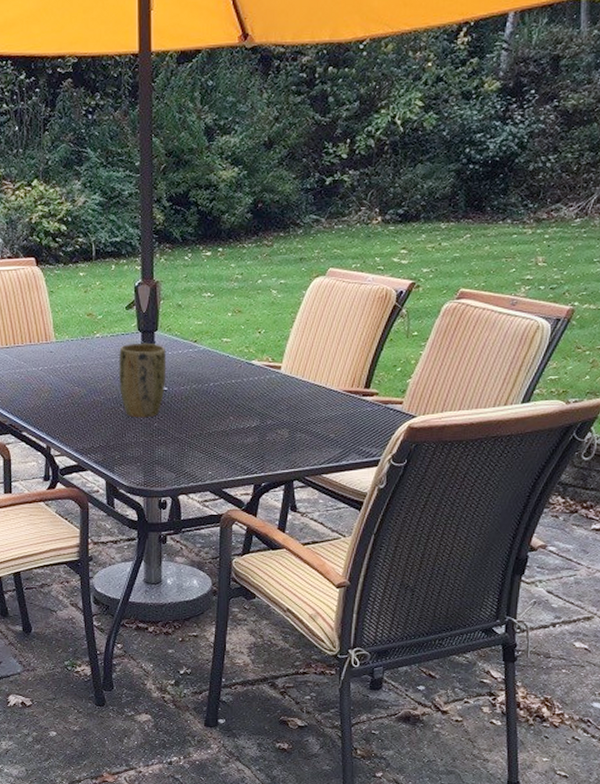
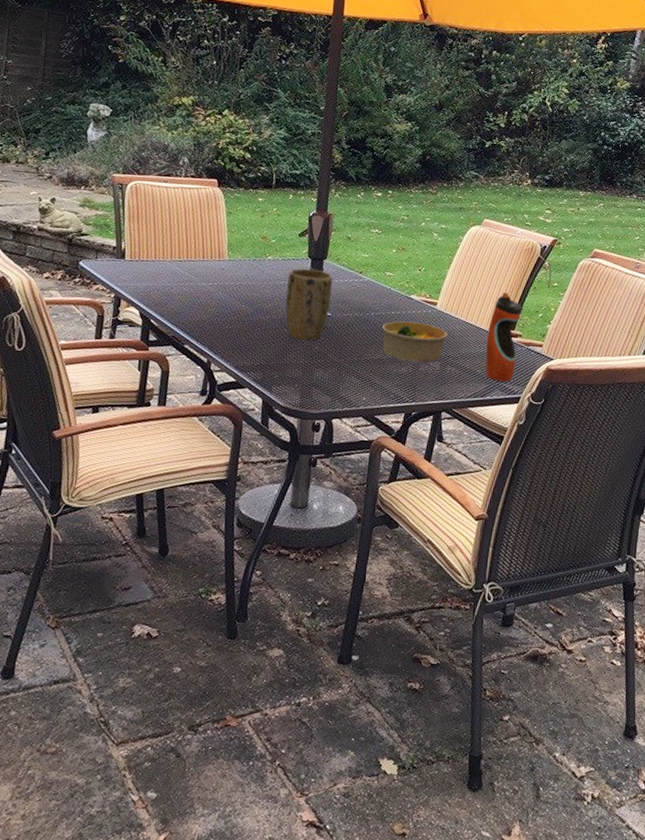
bowl: none [223,389,295,431] -> present [382,321,448,363]
water bottle: none [338,347,378,445] -> present [485,292,523,382]

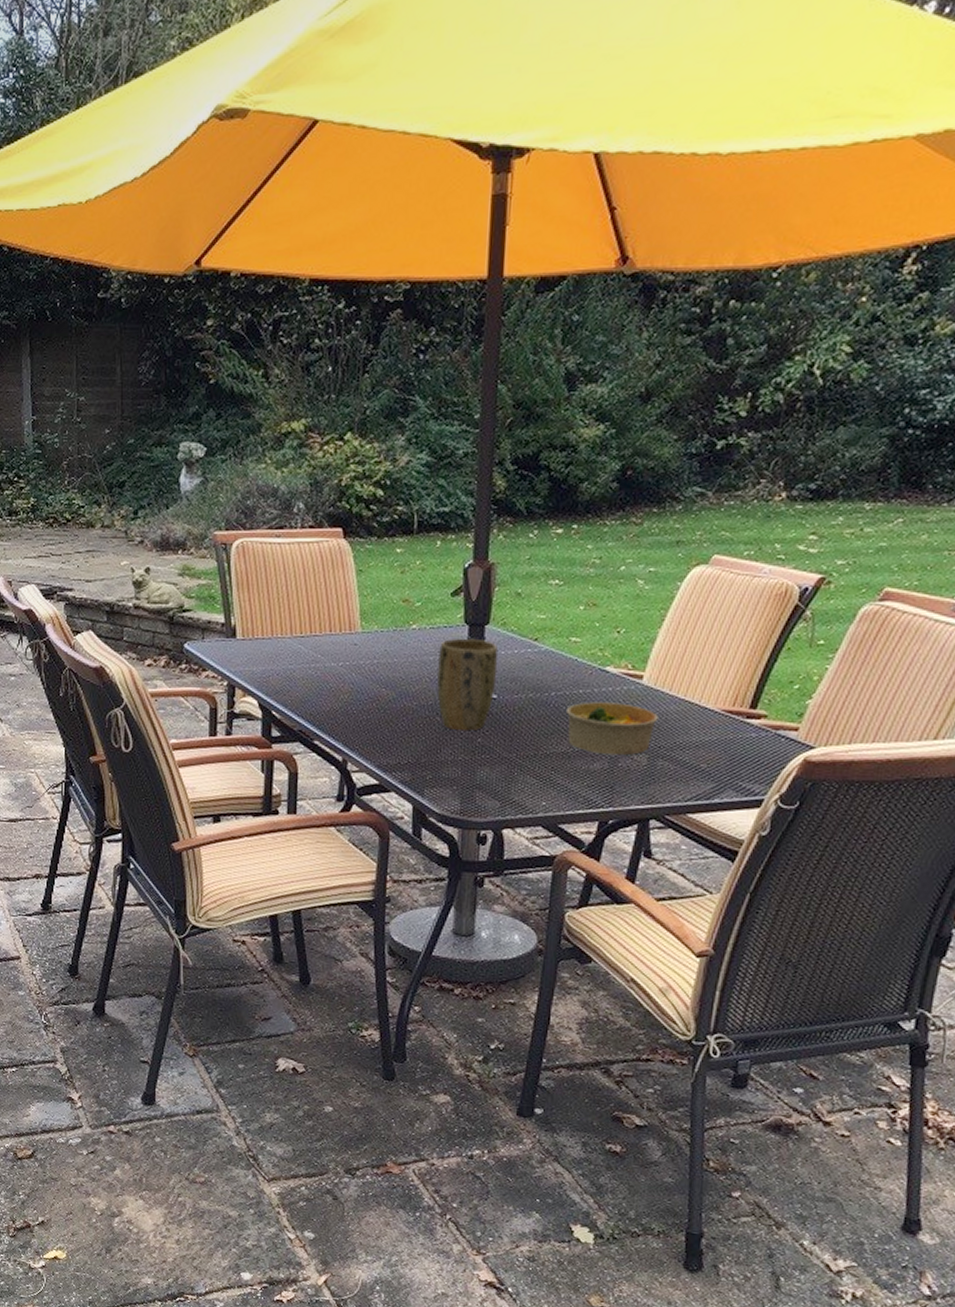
water bottle: present [485,292,523,382] -> none [712,656,770,780]

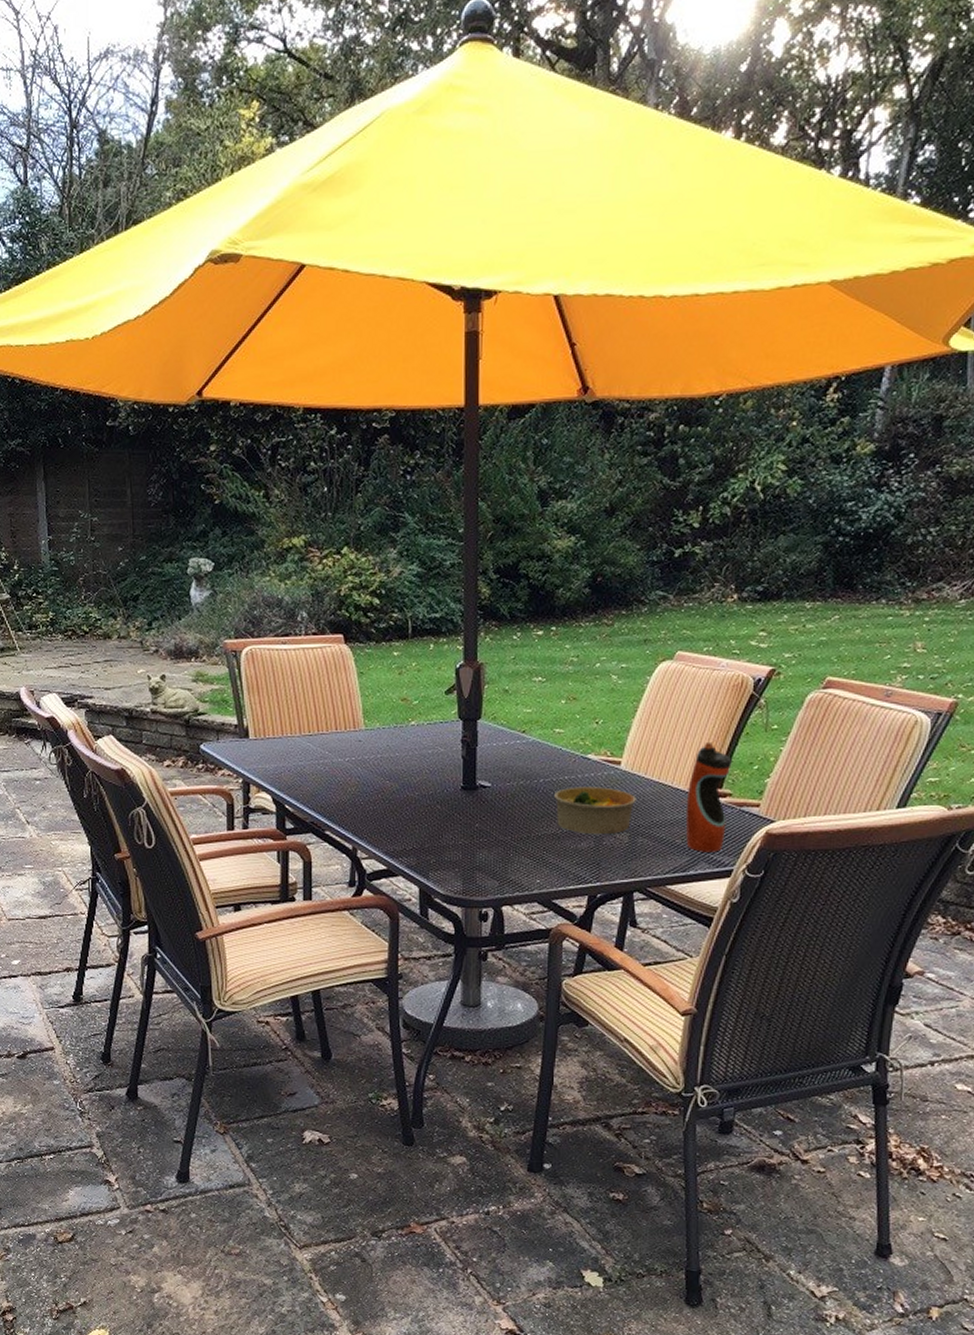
plant pot: present [437,638,499,732] -> none [436,732,491,818]
water bottle: none [712,656,770,780] -> present [685,741,732,852]

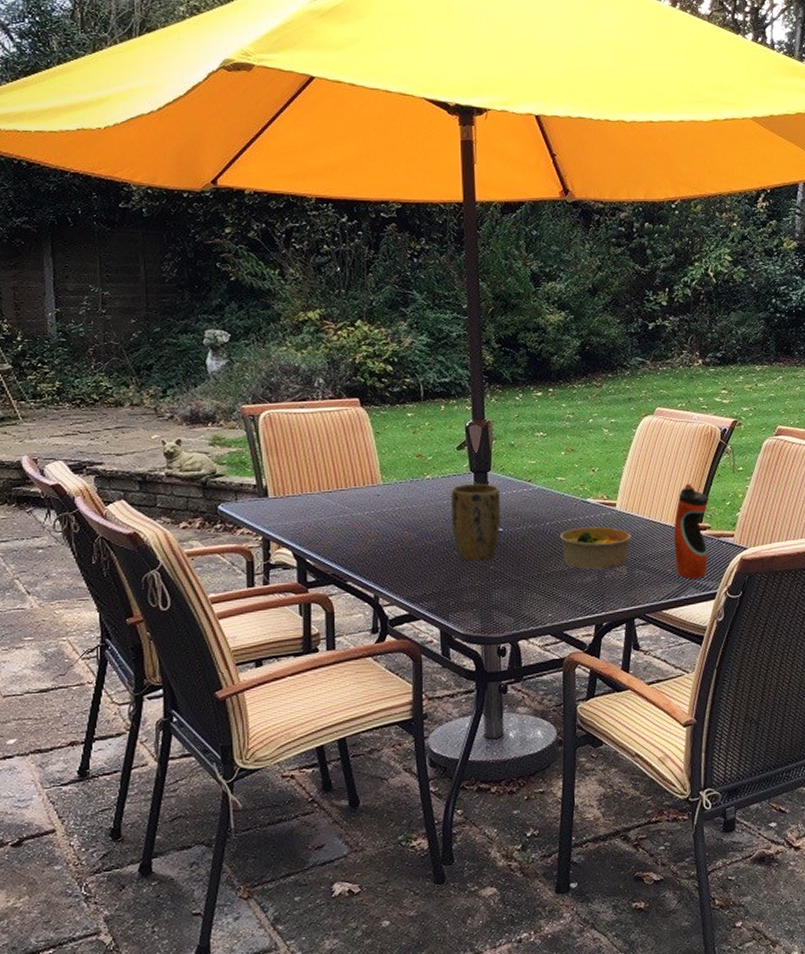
plant pot: none [436,732,491,818] -> present [451,483,501,562]

